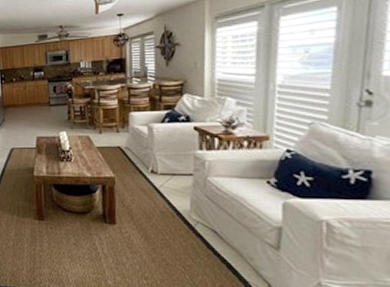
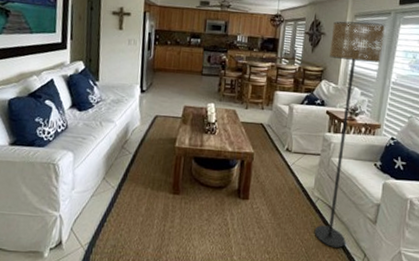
floor lamp: none [188,20,260,277] -> present [314,21,386,249]

